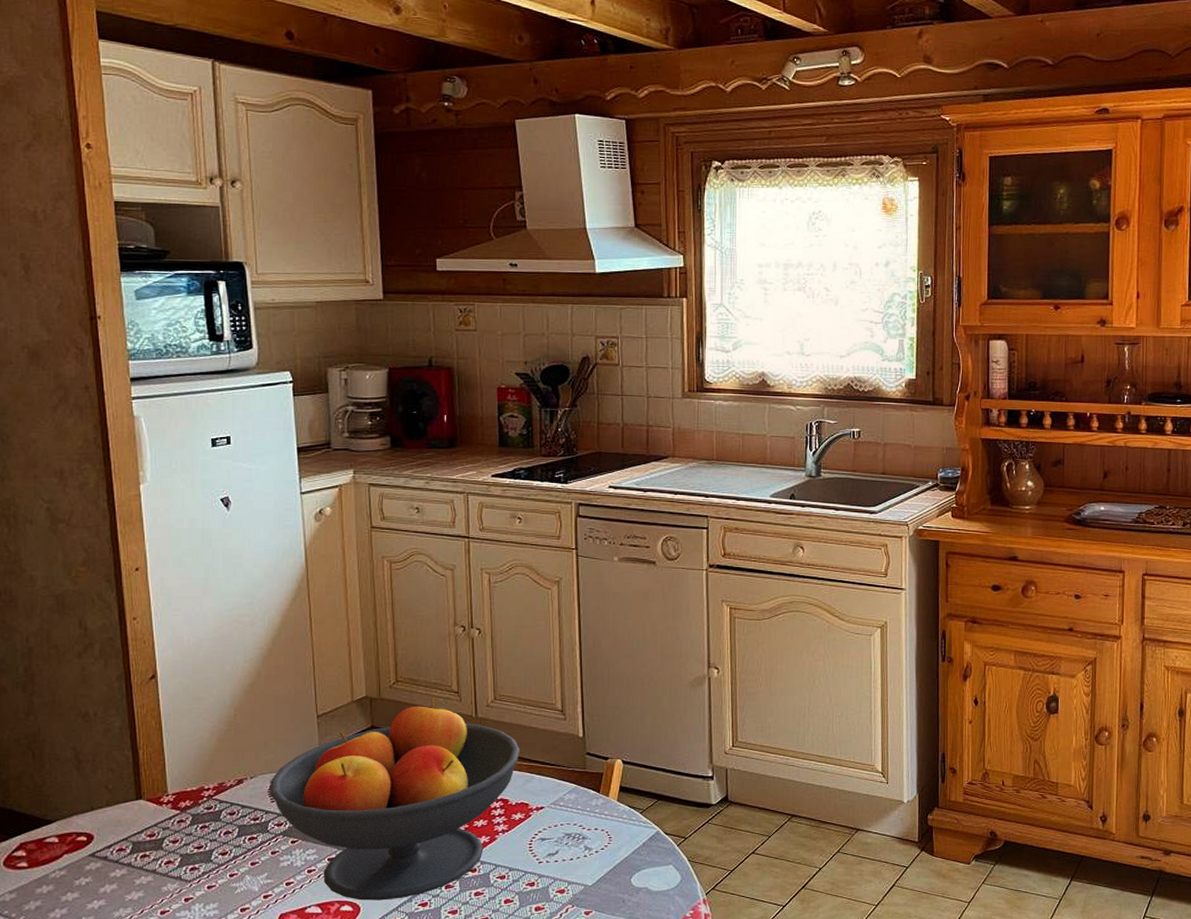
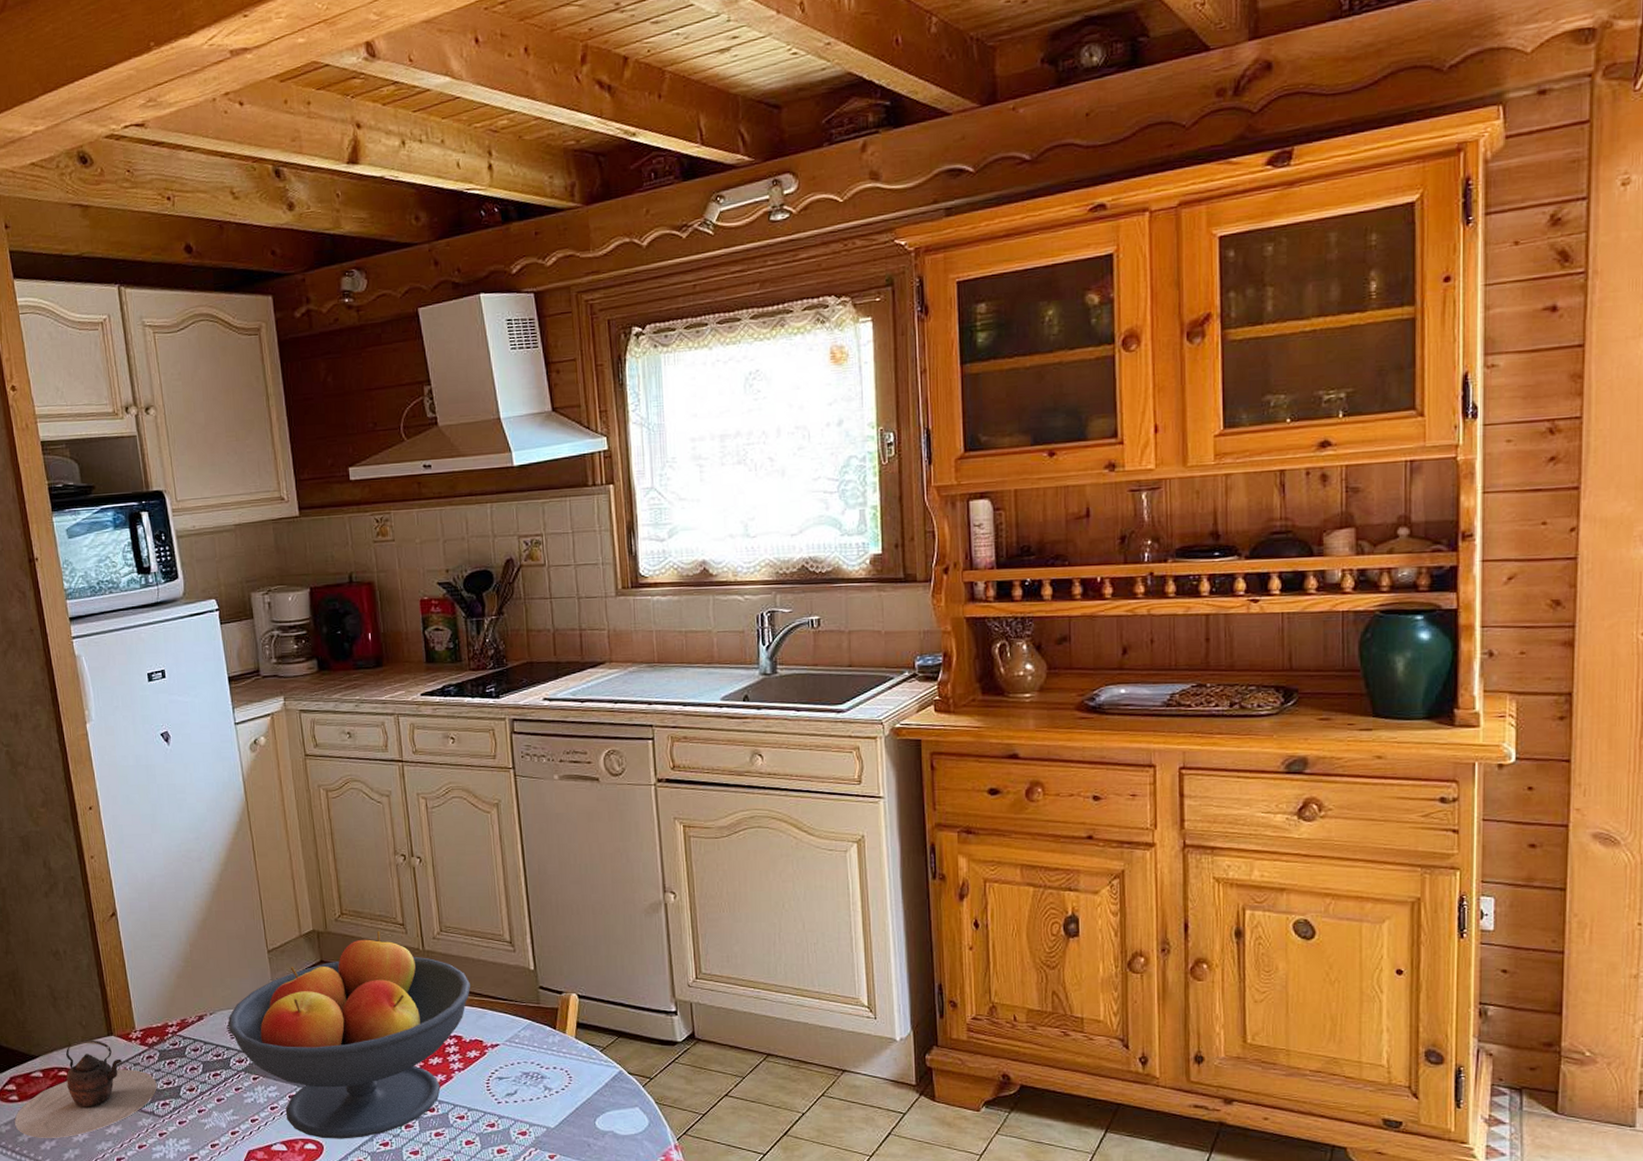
teapot: none [21,804,187,906] -> present [14,1040,157,1138]

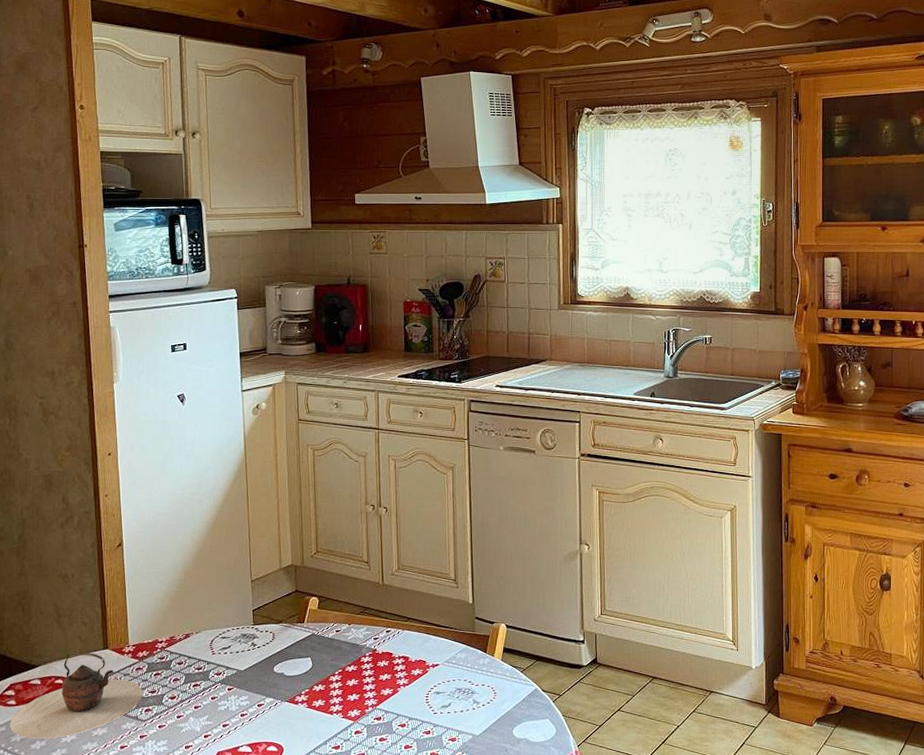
fruit bowl: present [228,930,471,1139] -> none [211,566,420,743]

